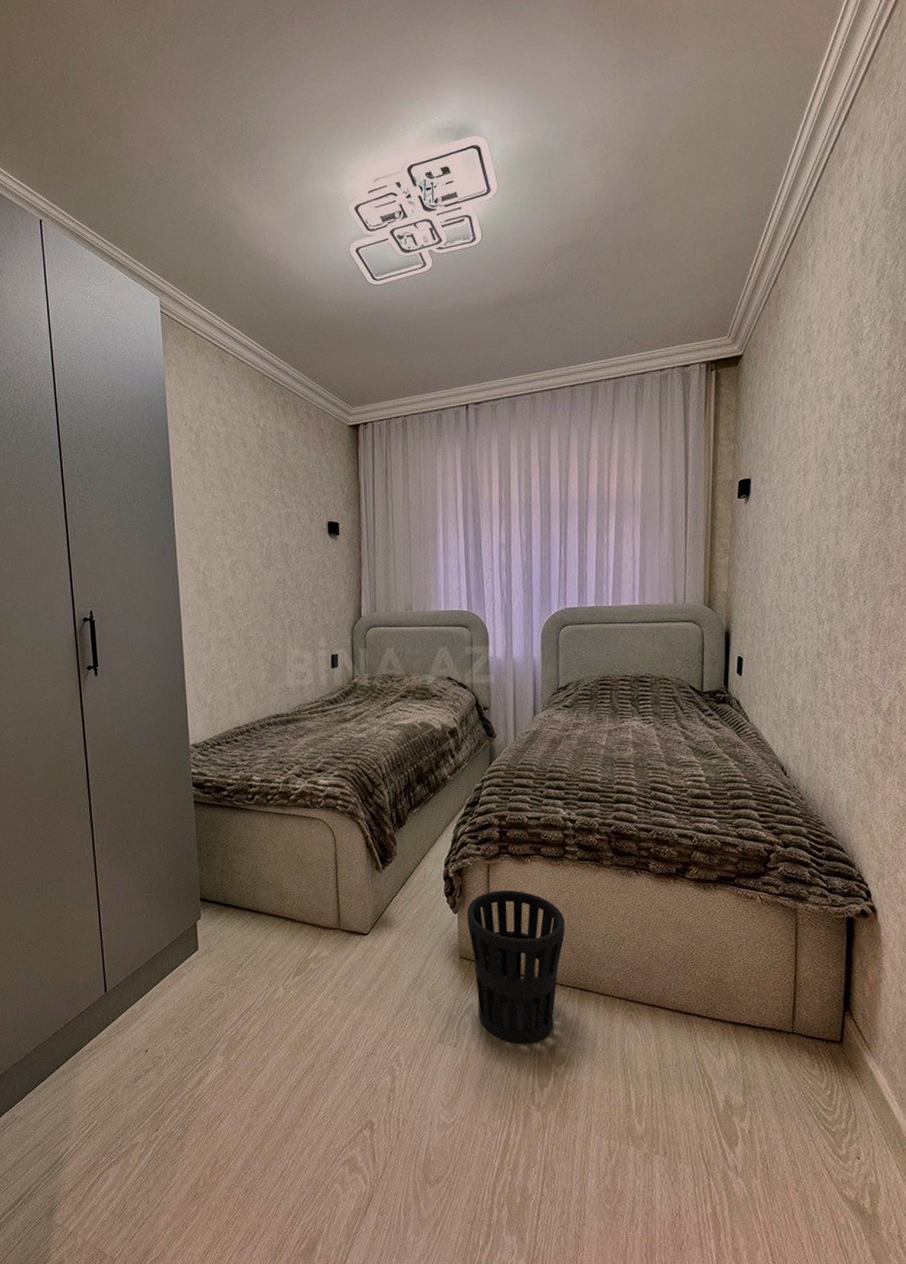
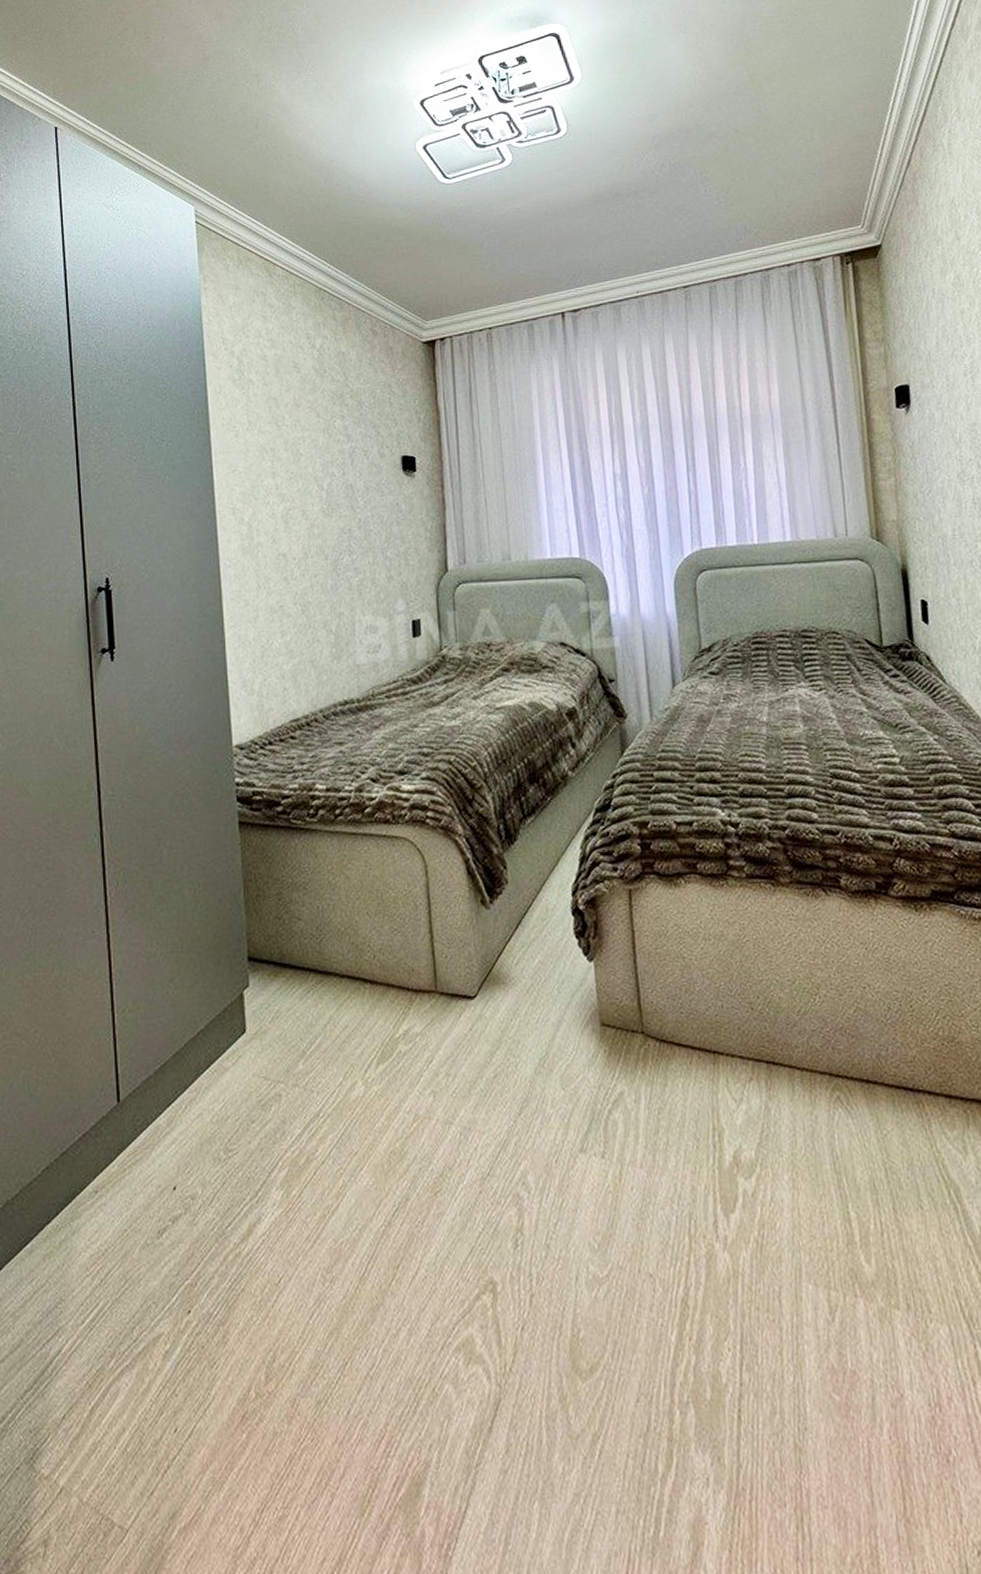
wastebasket: present [467,889,565,1045] -> none [606,924,739,1150]

